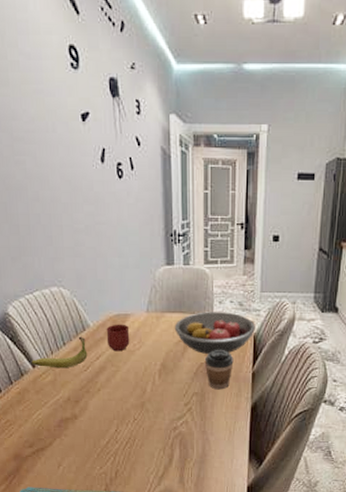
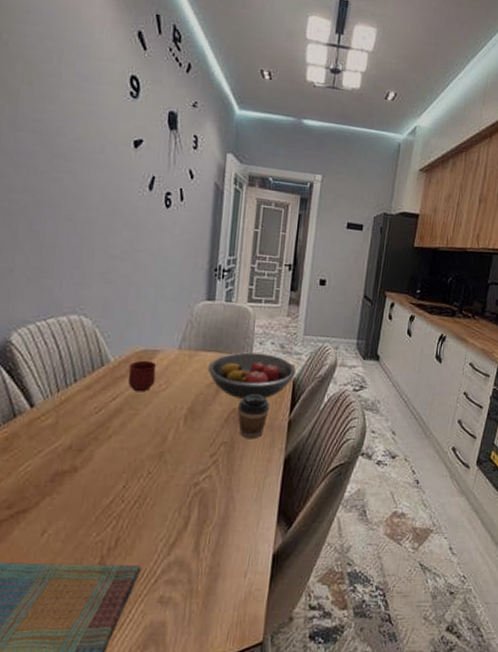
banana: present [31,336,88,369] -> none [30,372,103,410]

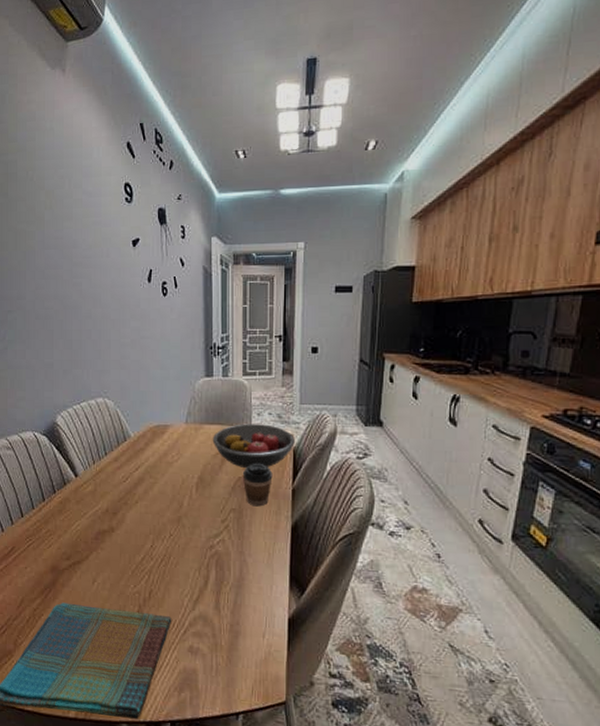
mug: present [127,360,157,392] -> none [146,435,169,463]

